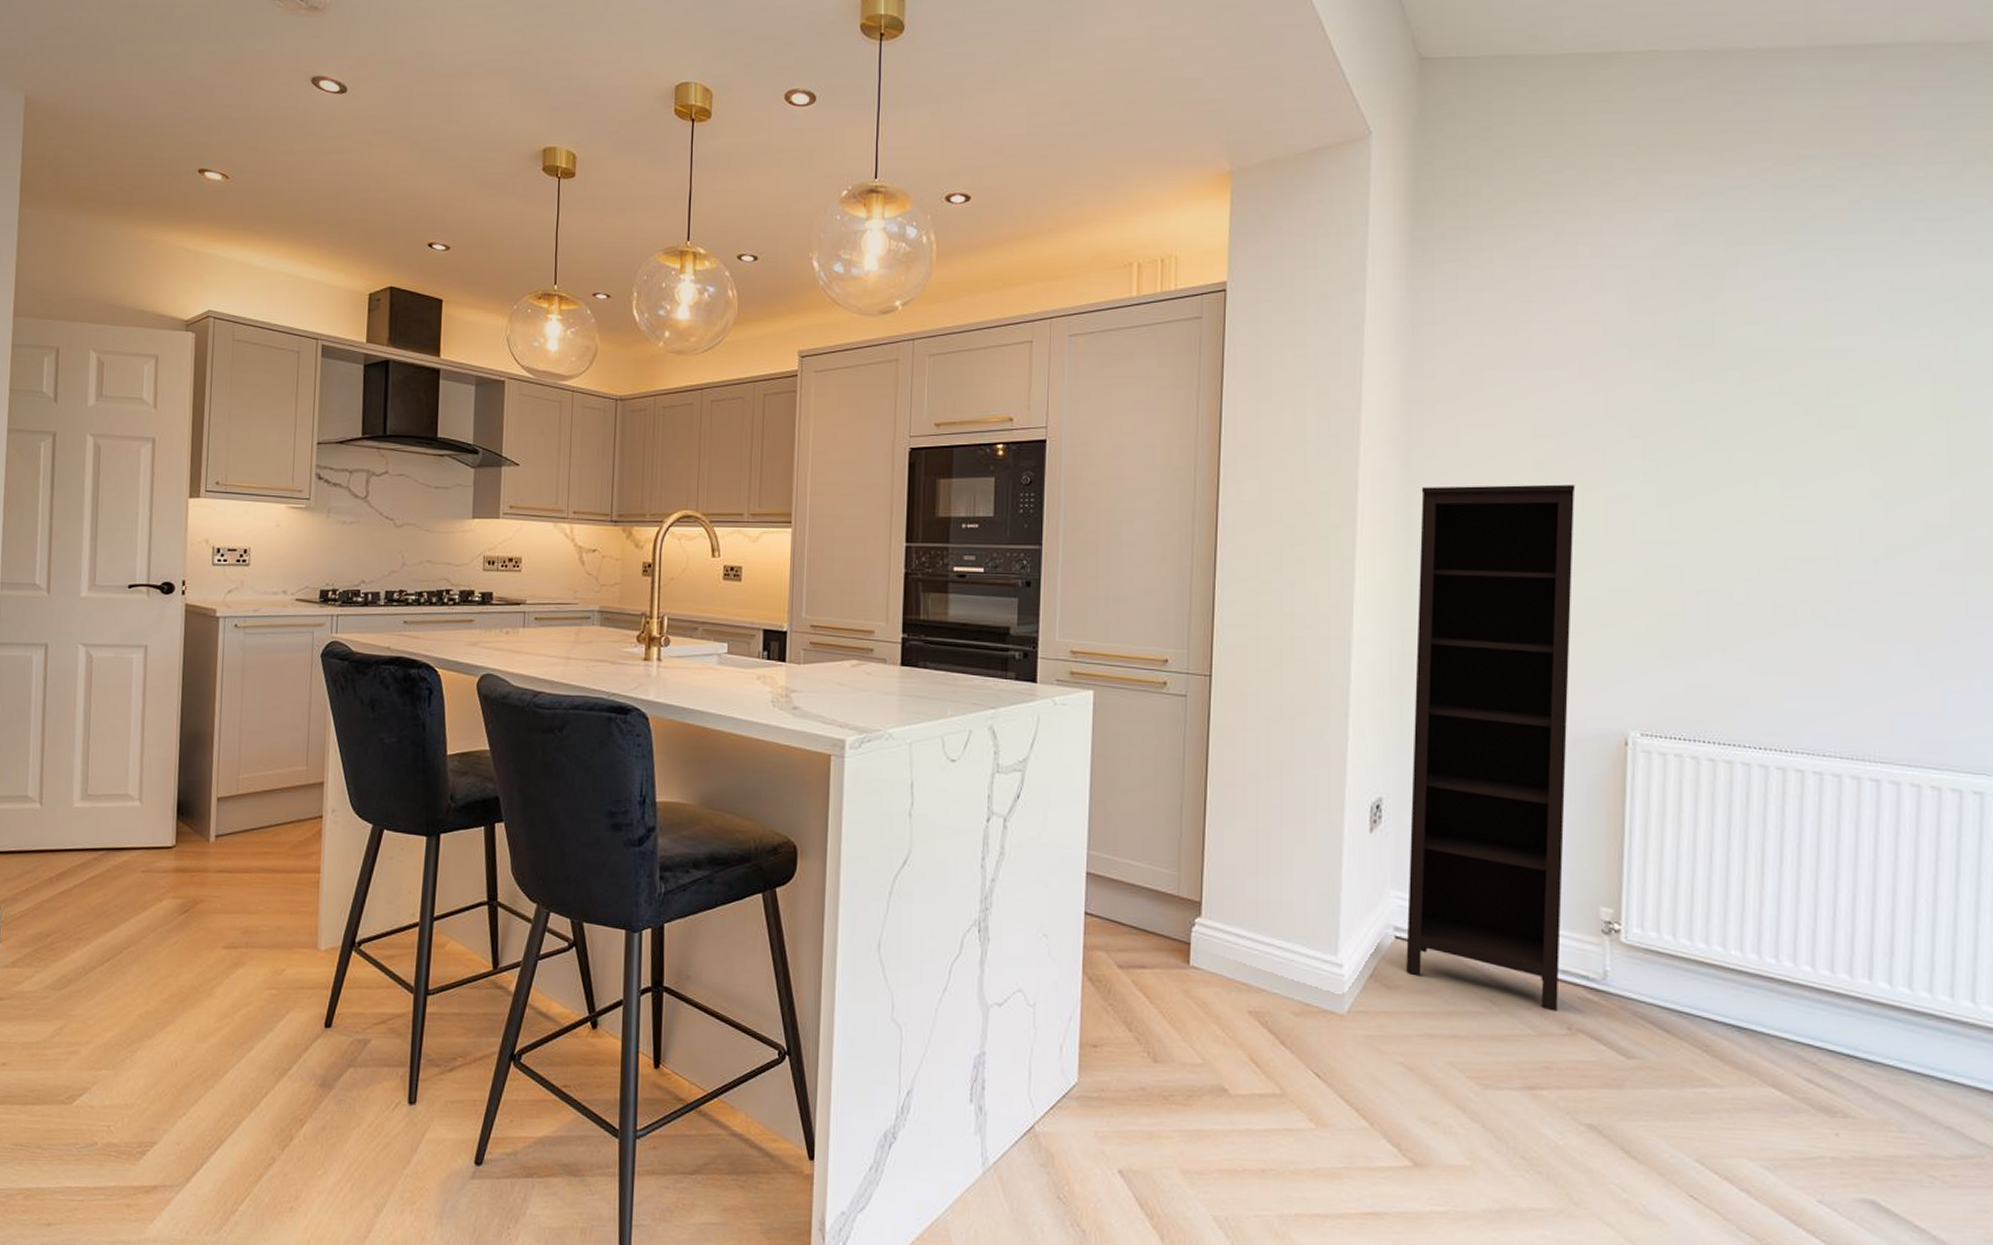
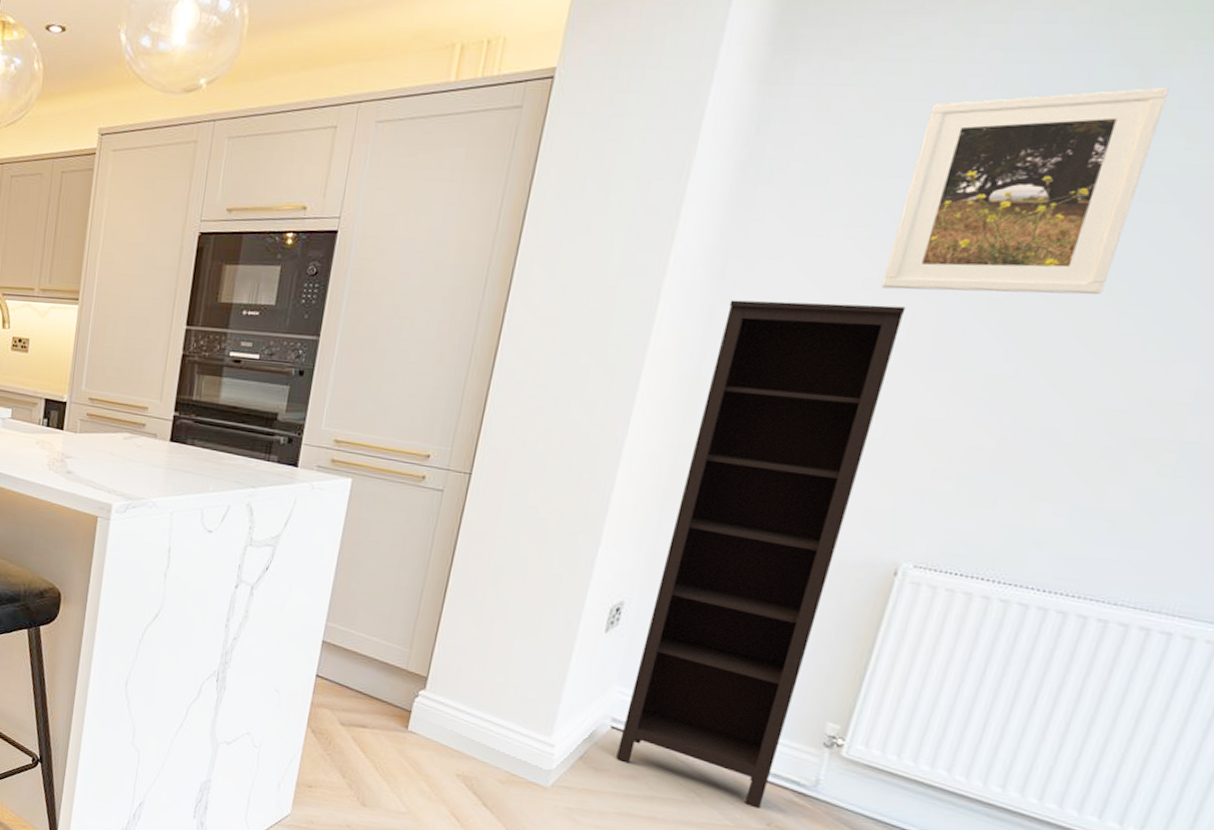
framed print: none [1549,284,1740,469] -> present [881,87,1169,295]

